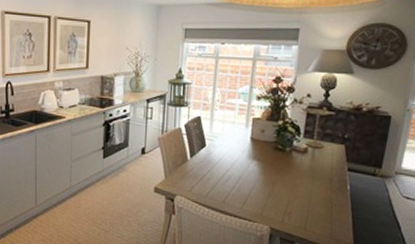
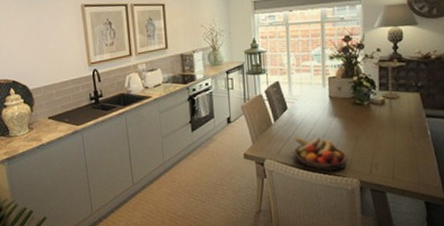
fruit bowl: none [206,176,262,216] -> present [293,137,349,172]

